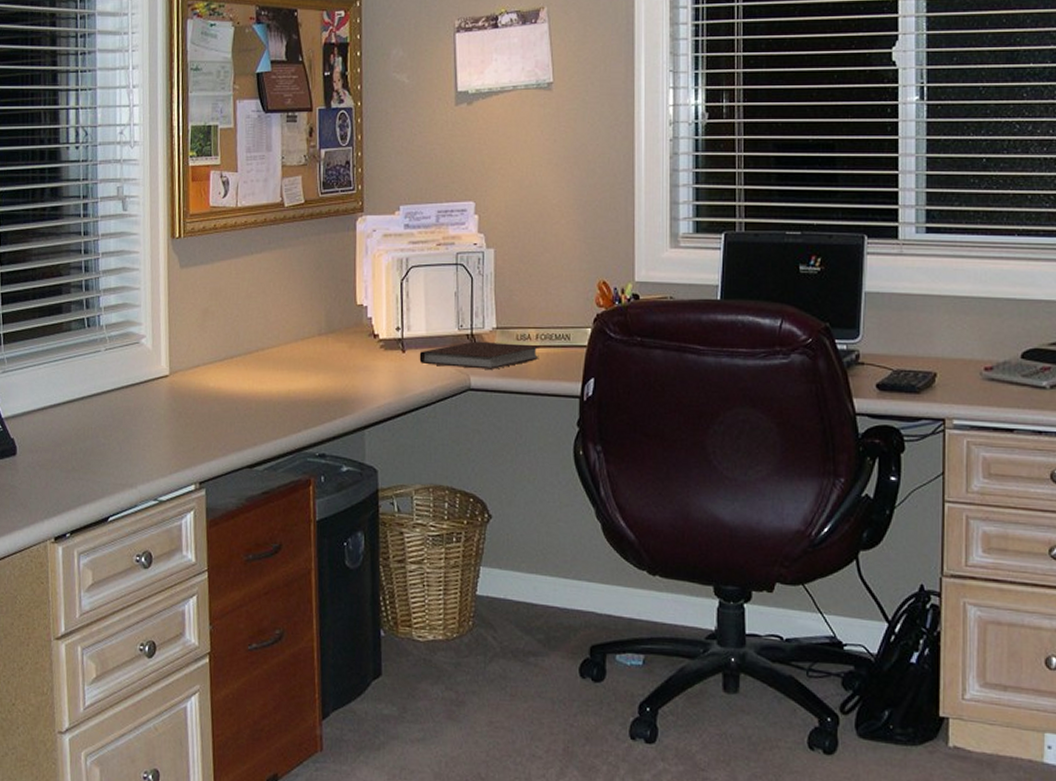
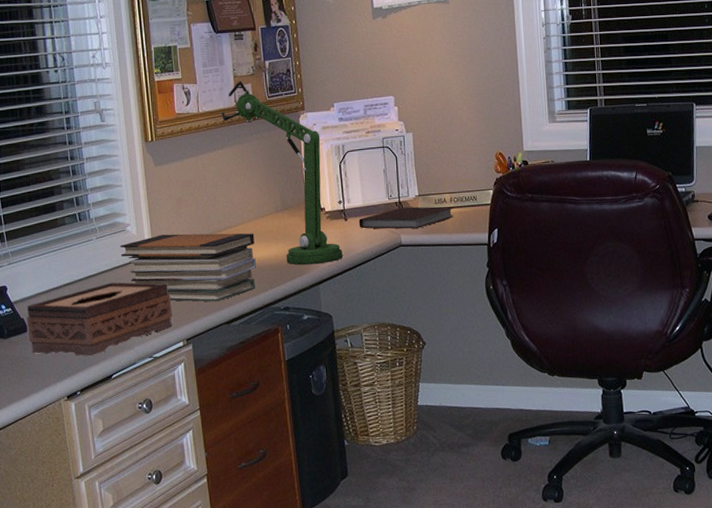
tissue box: none [17,404,186,492] -> present [26,282,172,357]
book stack: none [131,351,291,440] -> present [120,233,257,302]
desk lamp: none [263,171,397,404] -> present [221,80,343,266]

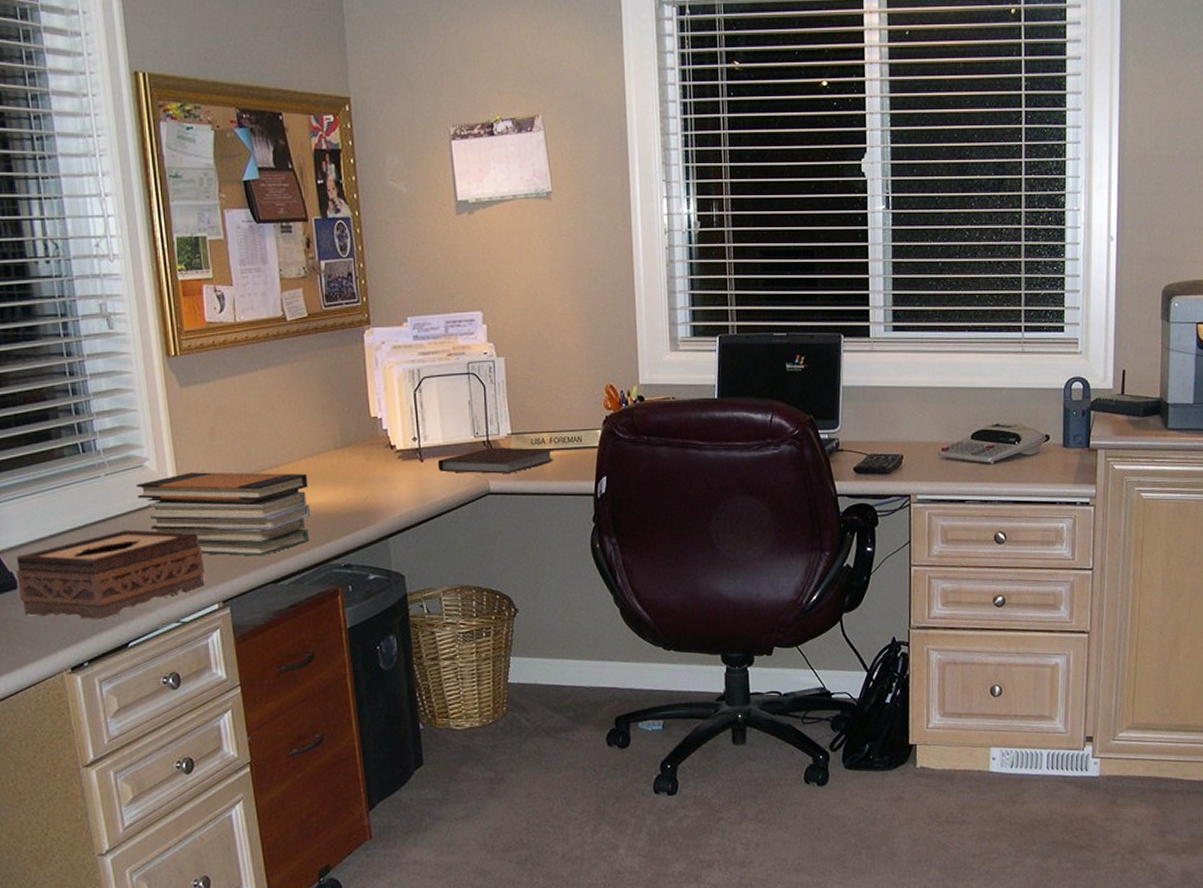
desk lamp: present [221,80,343,266] -> none [264,284,418,515]

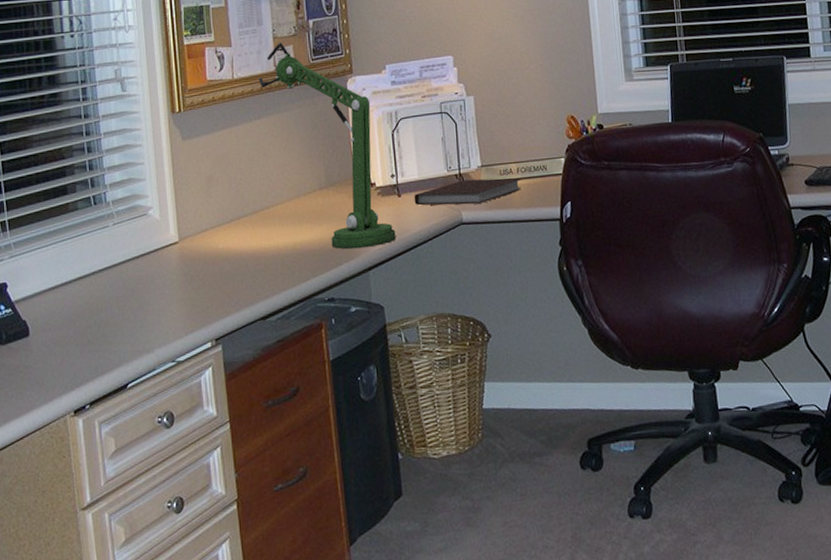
tissue box: present [16,529,204,620] -> none [29,274,199,363]
book stack: present [136,472,311,557] -> none [140,214,298,295]
desk lamp: none [264,284,418,515] -> present [258,42,396,250]

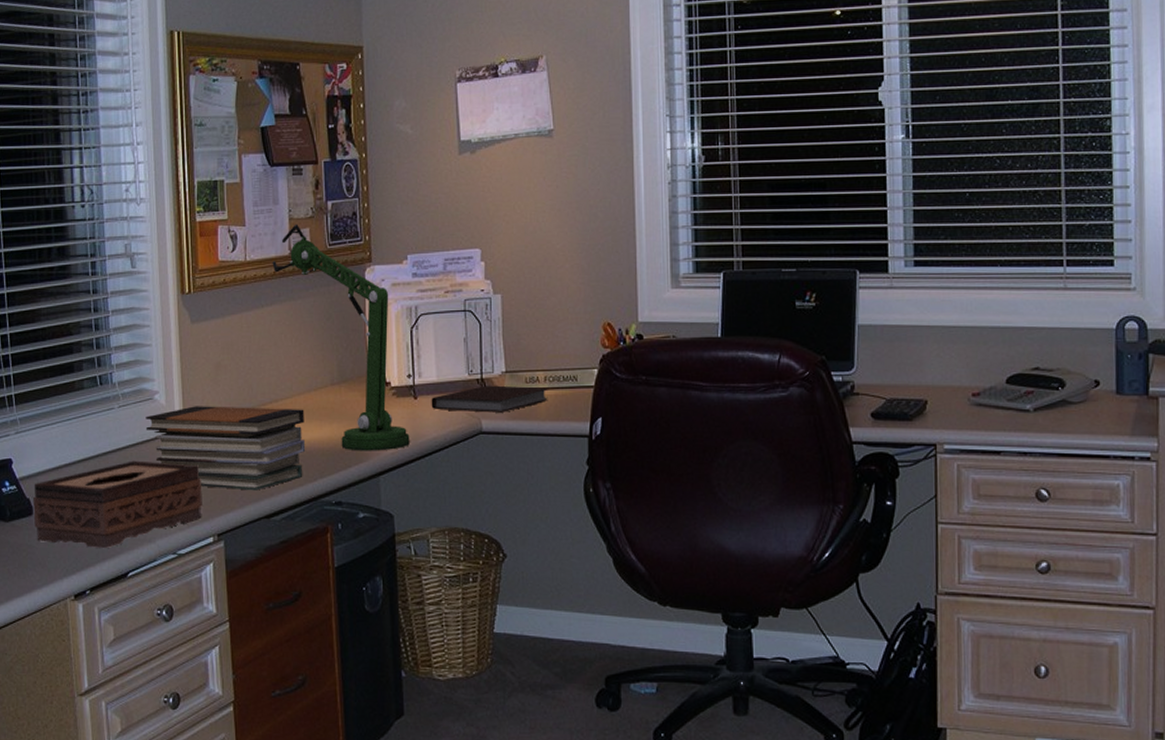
tissue box: none [29,274,199,363] -> present [33,460,202,549]
book stack: none [140,214,298,295] -> present [145,406,306,491]

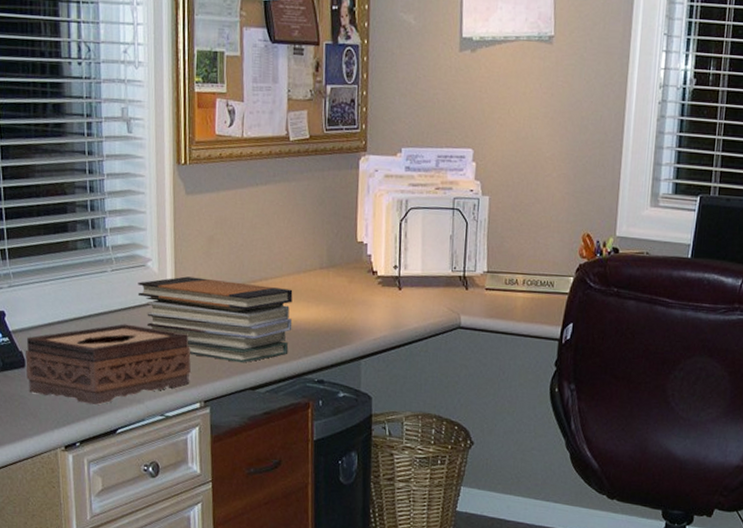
desk lamp: present [272,224,410,451] -> none [268,105,392,336]
notebook: present [431,385,549,413] -> none [414,283,527,310]

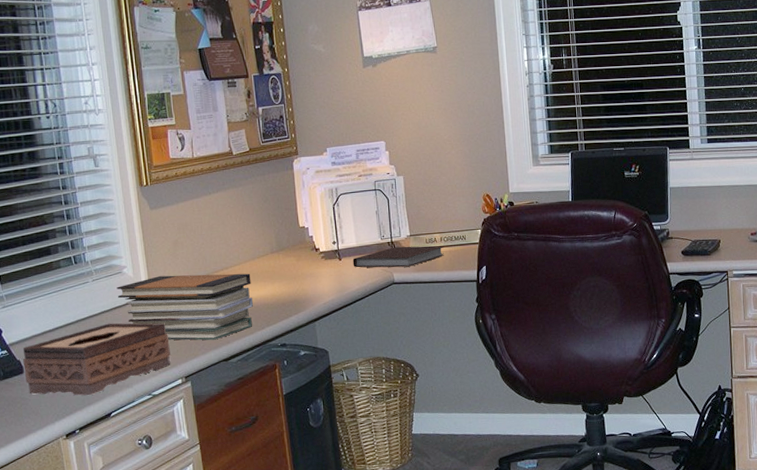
notebook: none [414,283,527,310] -> present [352,245,445,268]

